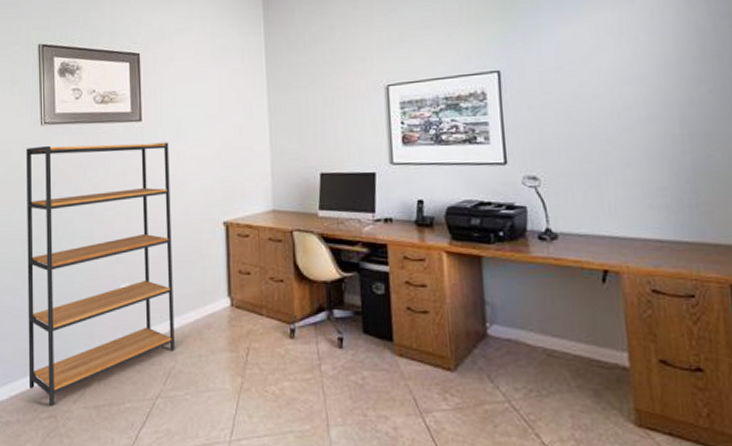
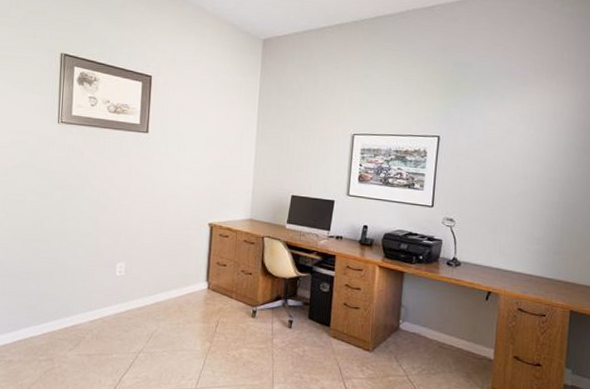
bookshelf: present [26,142,175,406] -> none [31,141,170,351]

